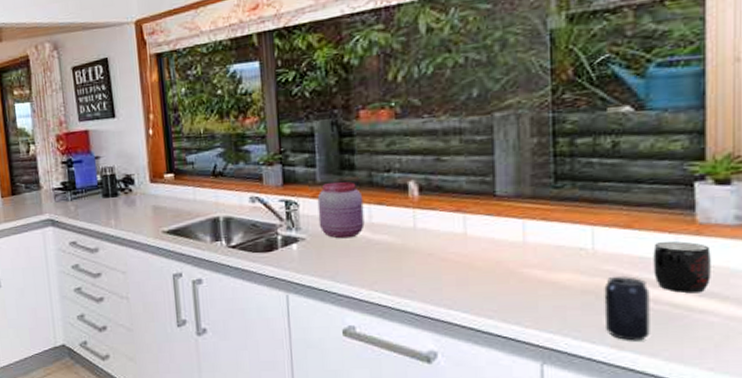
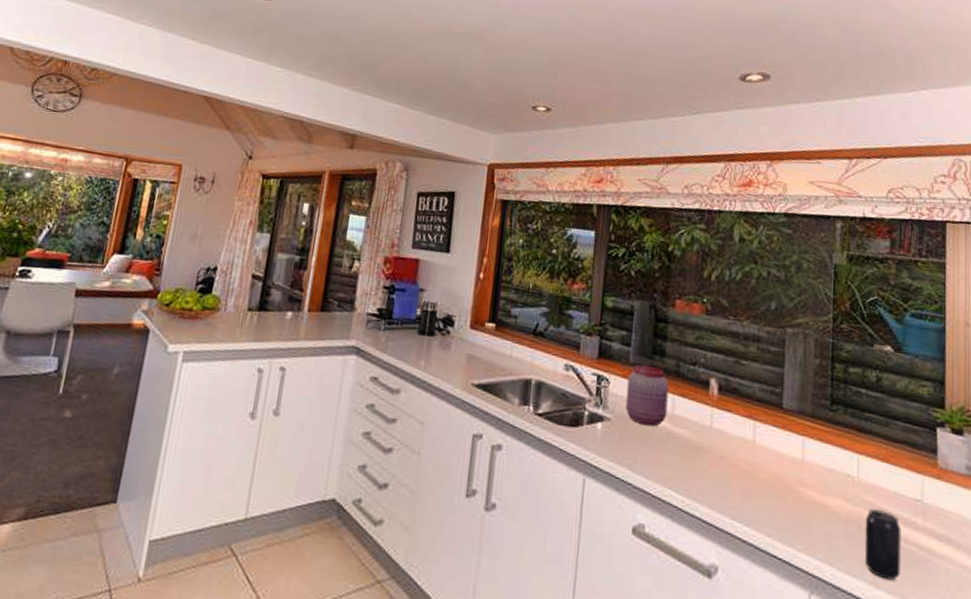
mug: present [653,241,711,294] -> none [905,481,948,538]

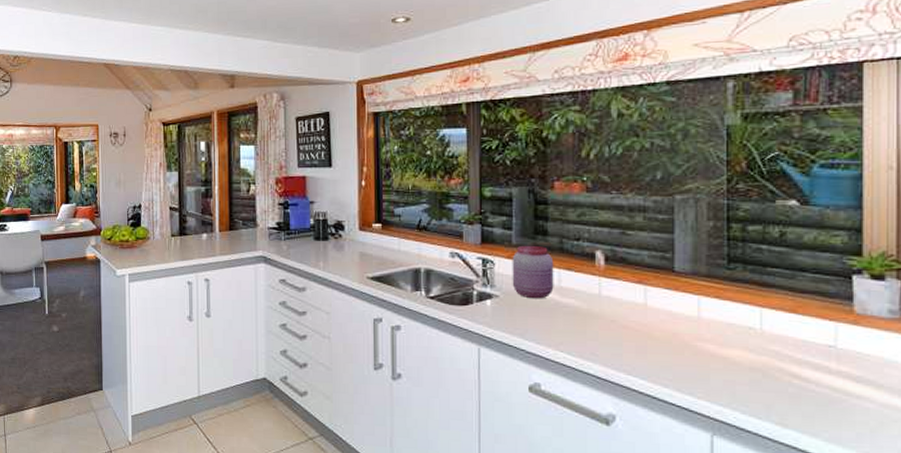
beverage can: present [864,509,901,581] -> none [770,357,812,421]

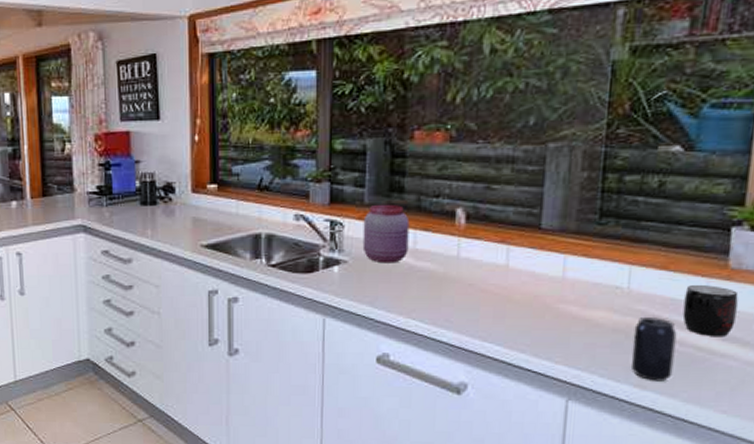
beverage can: none [770,357,812,421] -> present [630,318,677,382]
mug: none [815,328,867,380] -> present [682,285,739,337]

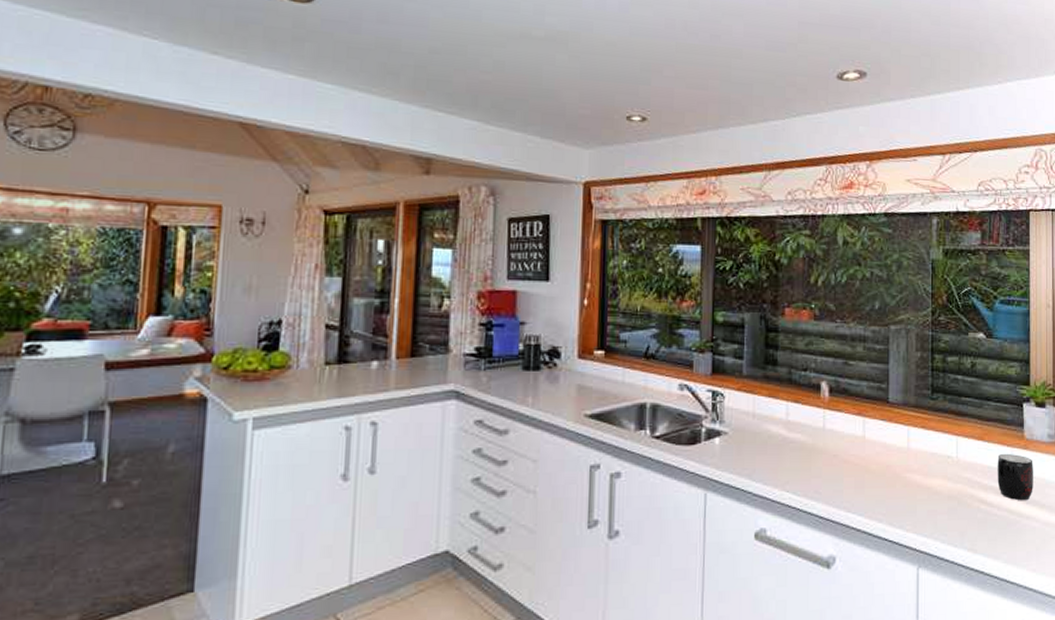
jar: present [362,204,410,264] -> none [741,376,782,435]
beverage can: present [630,318,677,382] -> none [964,484,995,545]

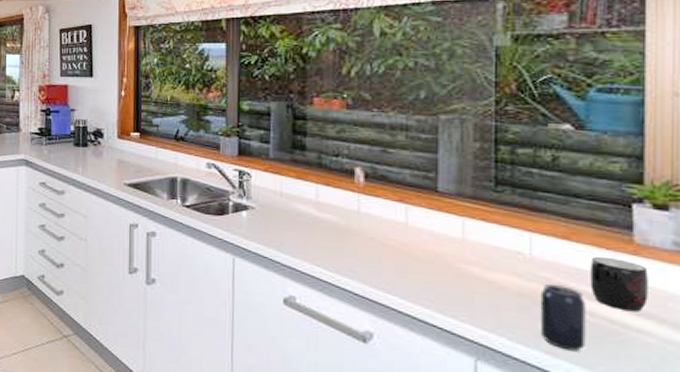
beverage can: none [964,484,995,545] -> present [540,284,586,352]

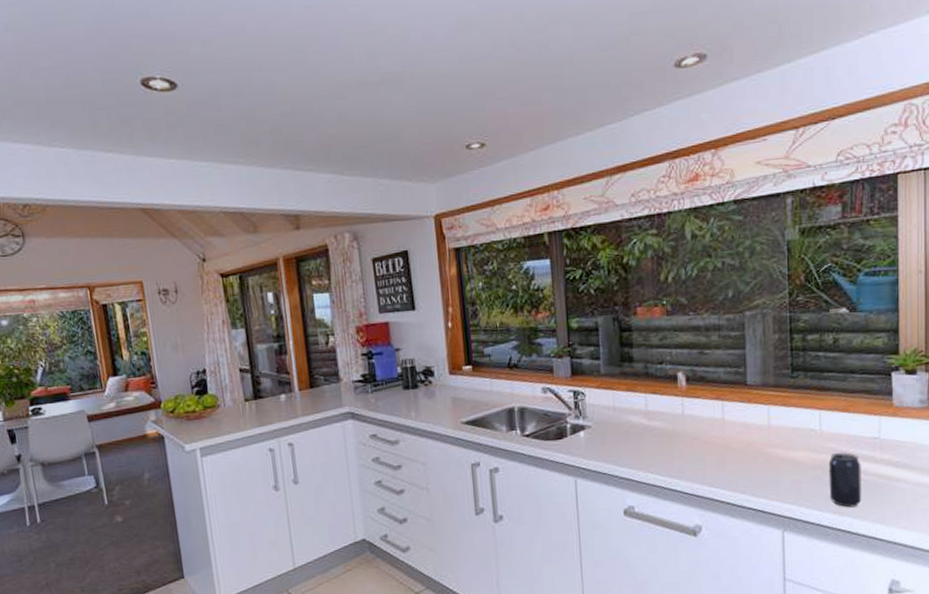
mug: present [590,257,648,312] -> none [863,422,903,465]

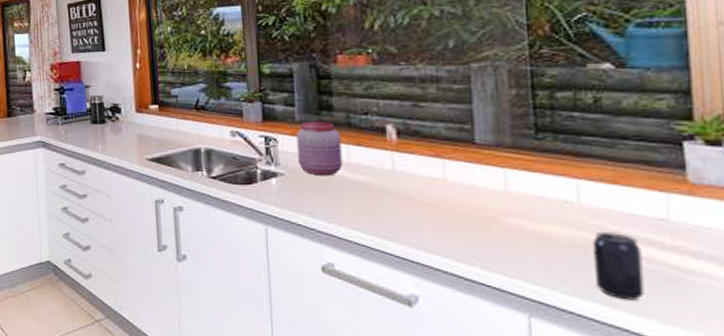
jar: none [601,372,642,426] -> present [296,121,343,176]

